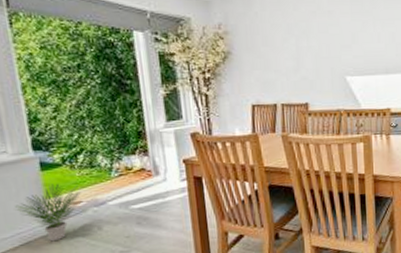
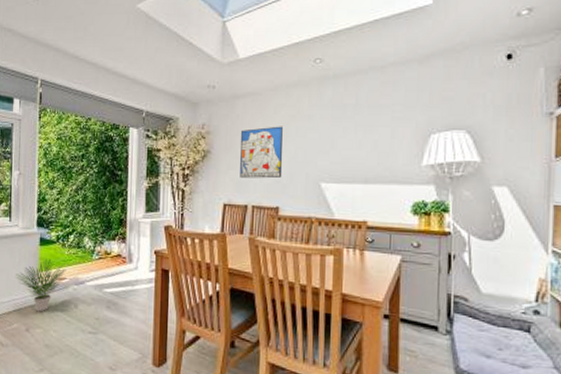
wall art: none [261,23,309,77] -> present [240,126,283,179]

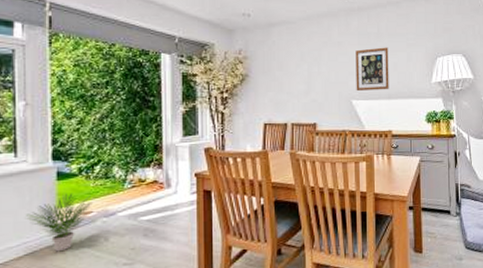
wall art: present [240,126,283,179] -> none [277,51,318,99]
wall art: none [326,121,368,173] -> present [355,47,389,92]

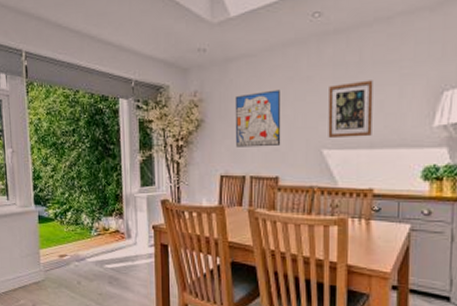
potted plant: present [26,193,92,252] -> none [18,236,67,289]
wall art: none [277,51,318,99] -> present [235,89,281,147]

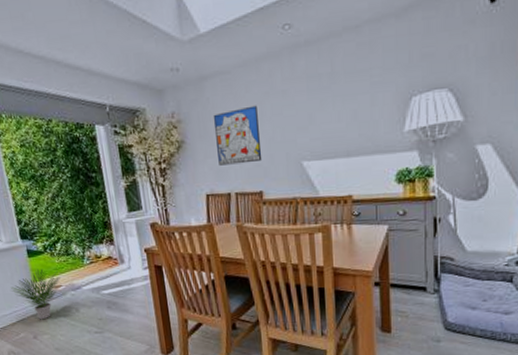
potted plant: none [18,236,67,289] -> present [11,268,60,320]
wall art: present [328,80,373,139] -> none [304,90,348,151]

